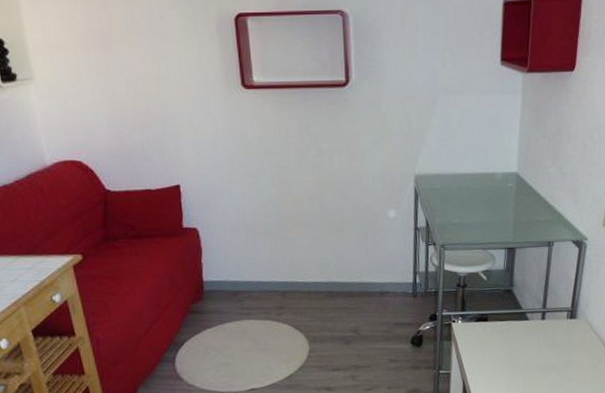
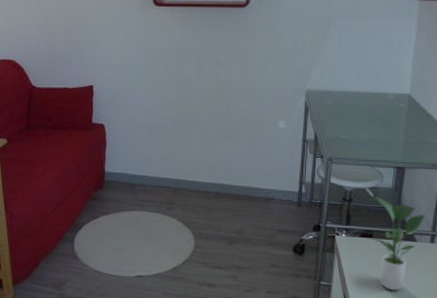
potted plant: none [487,280,535,371] -> present [372,197,425,291]

